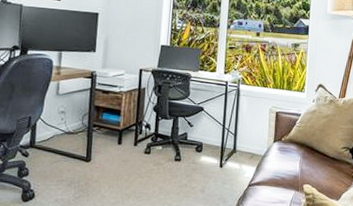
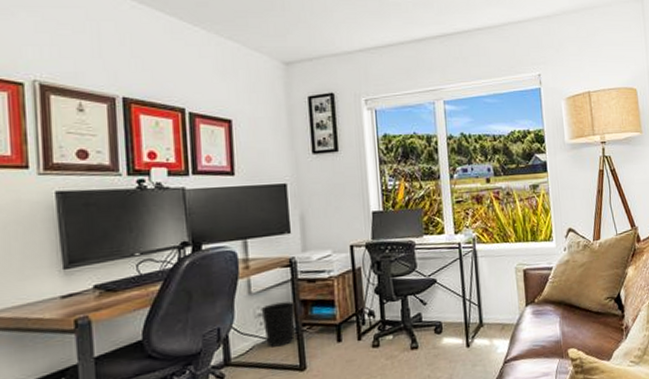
wastebasket: none [64,105,91,140] -> present [261,301,296,347]

